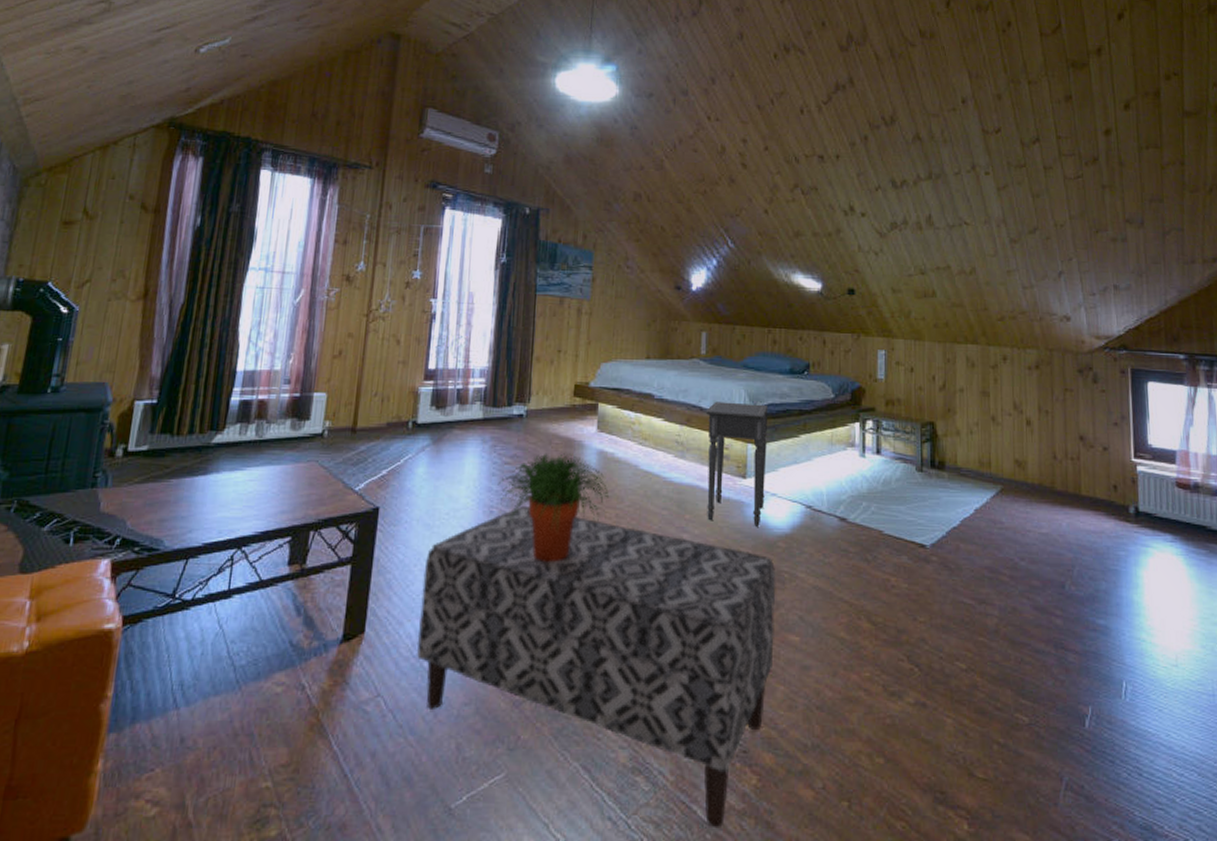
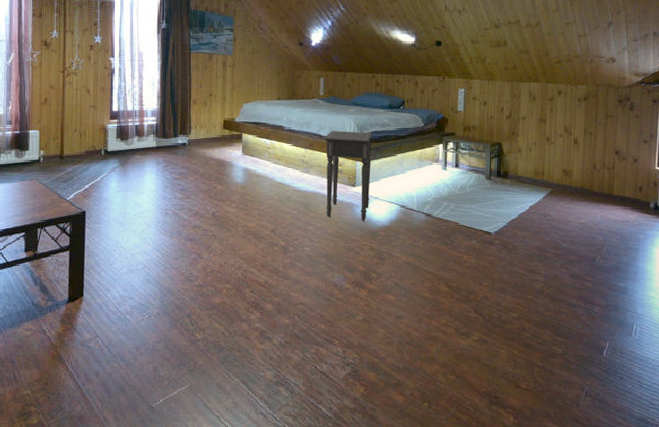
bench: present [416,507,776,829] -> none [120,209,378,420]
potted plant: present [497,453,609,562] -> none [170,171,253,247]

